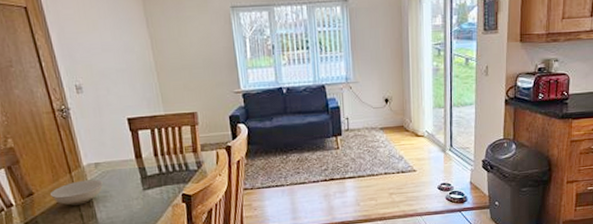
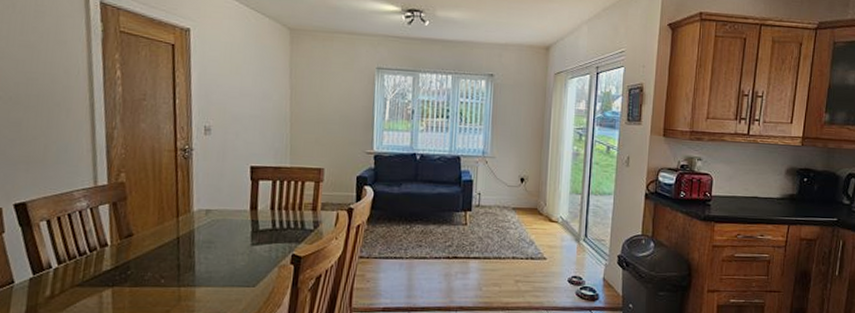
bowl: present [51,179,103,206] -> none [151,226,210,253]

